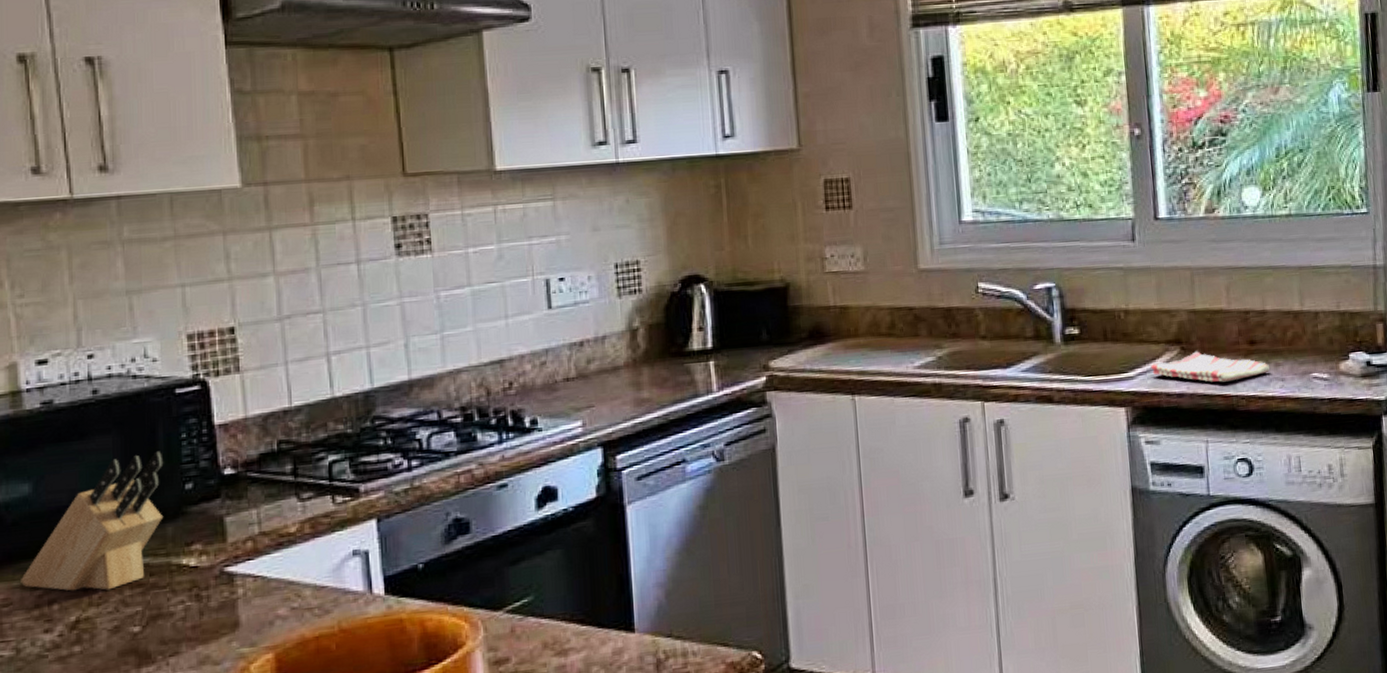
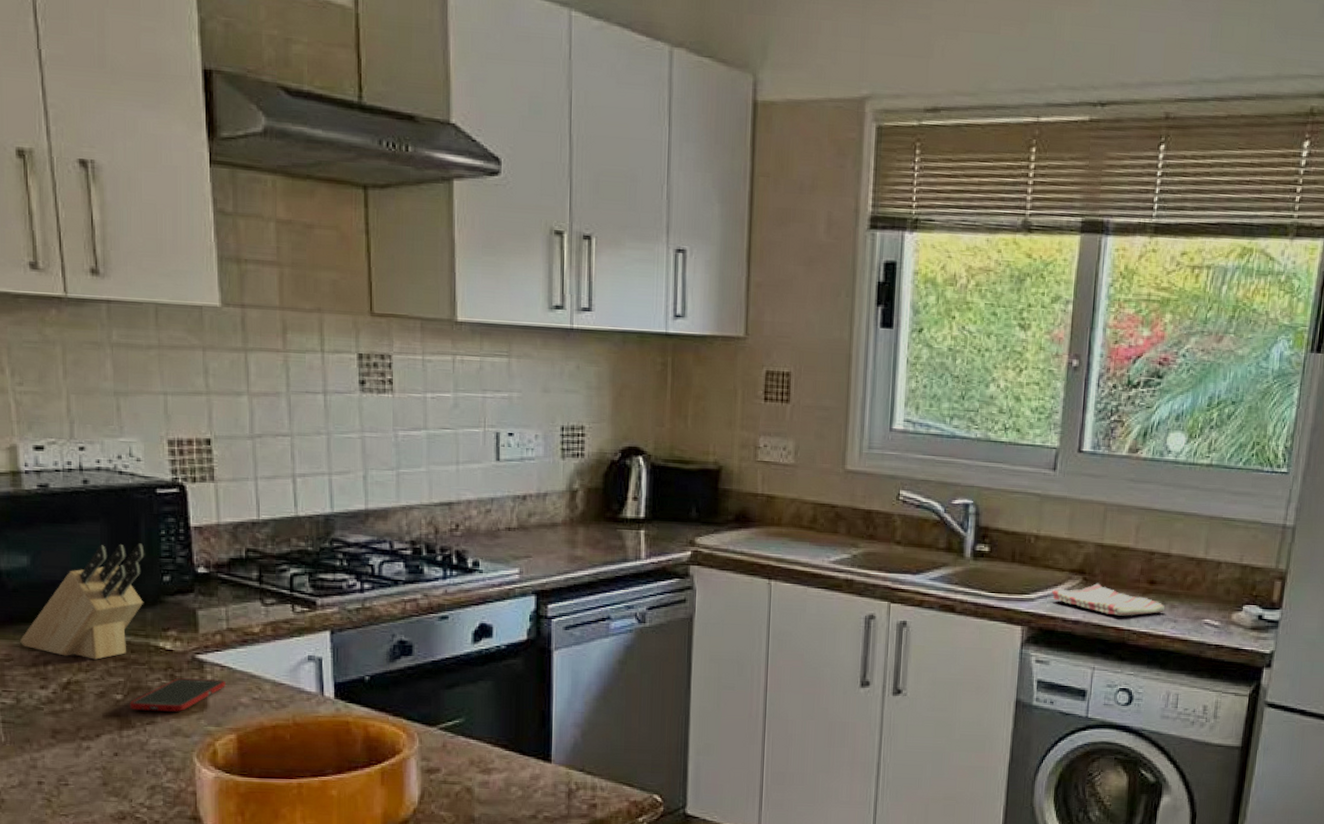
cell phone: none [148,592,260,642] -> present [129,678,225,712]

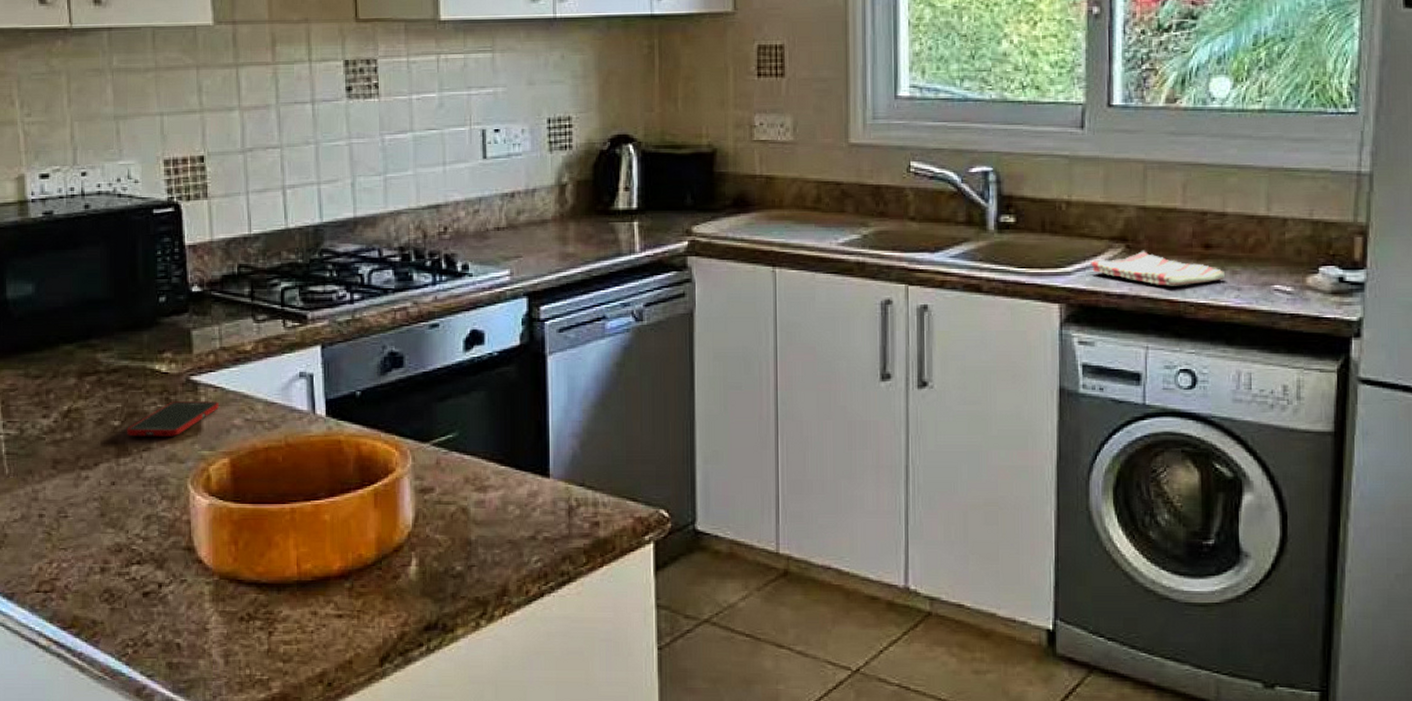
knife block: present [20,543,145,660] -> none [25,265,142,386]

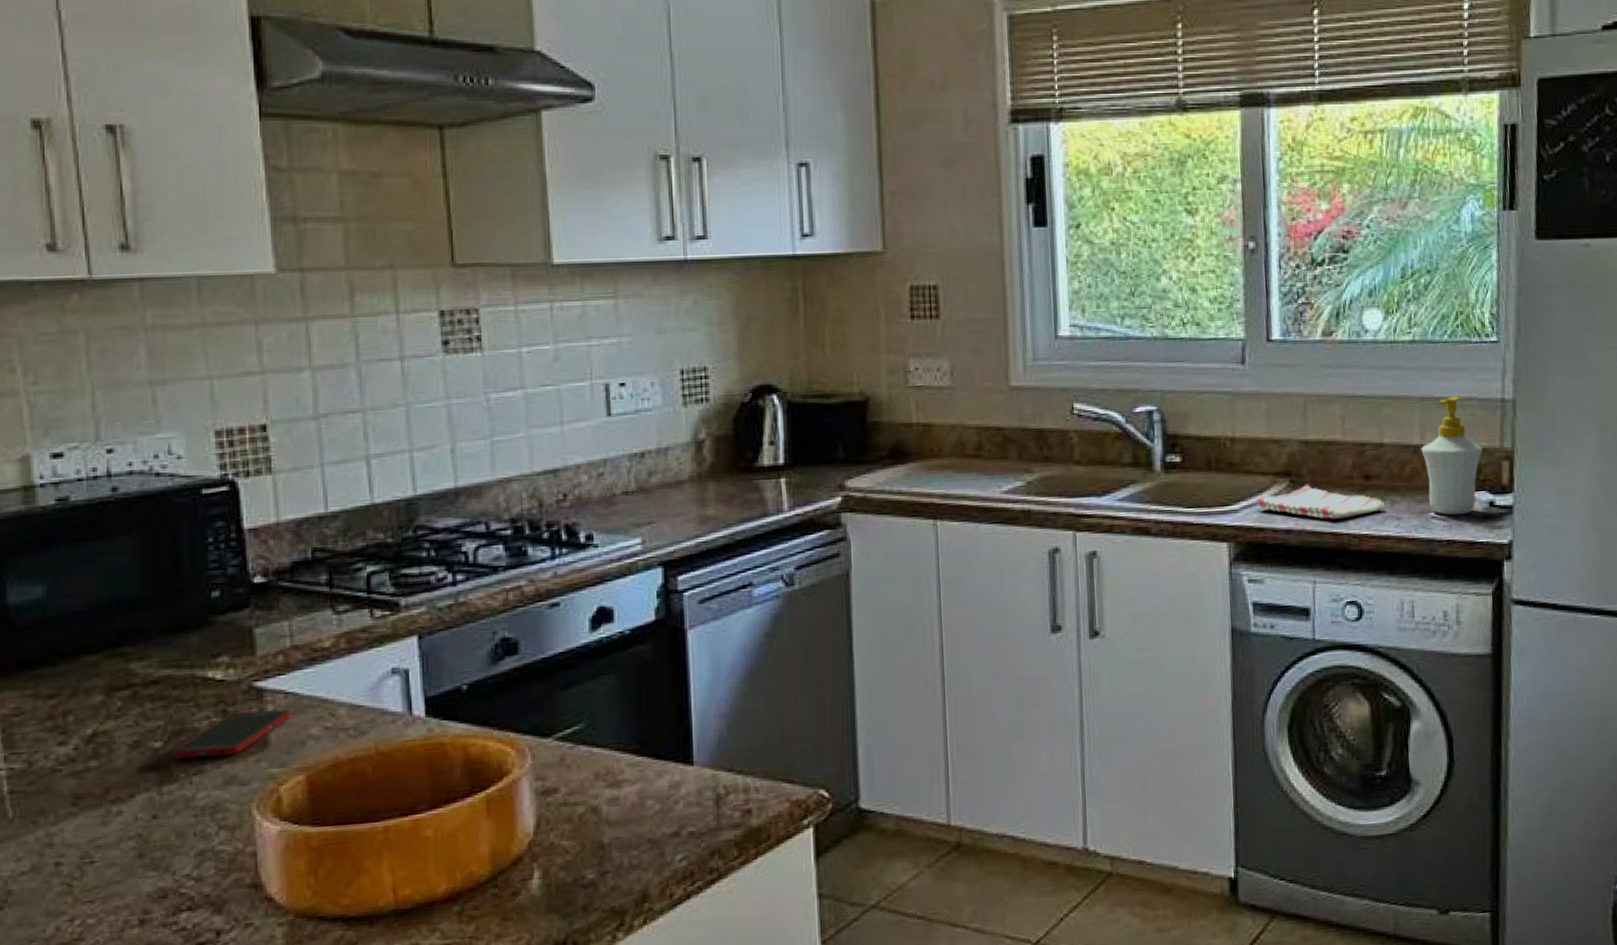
soap bottle: none [1267,167,1334,289] -> present [1421,396,1483,515]

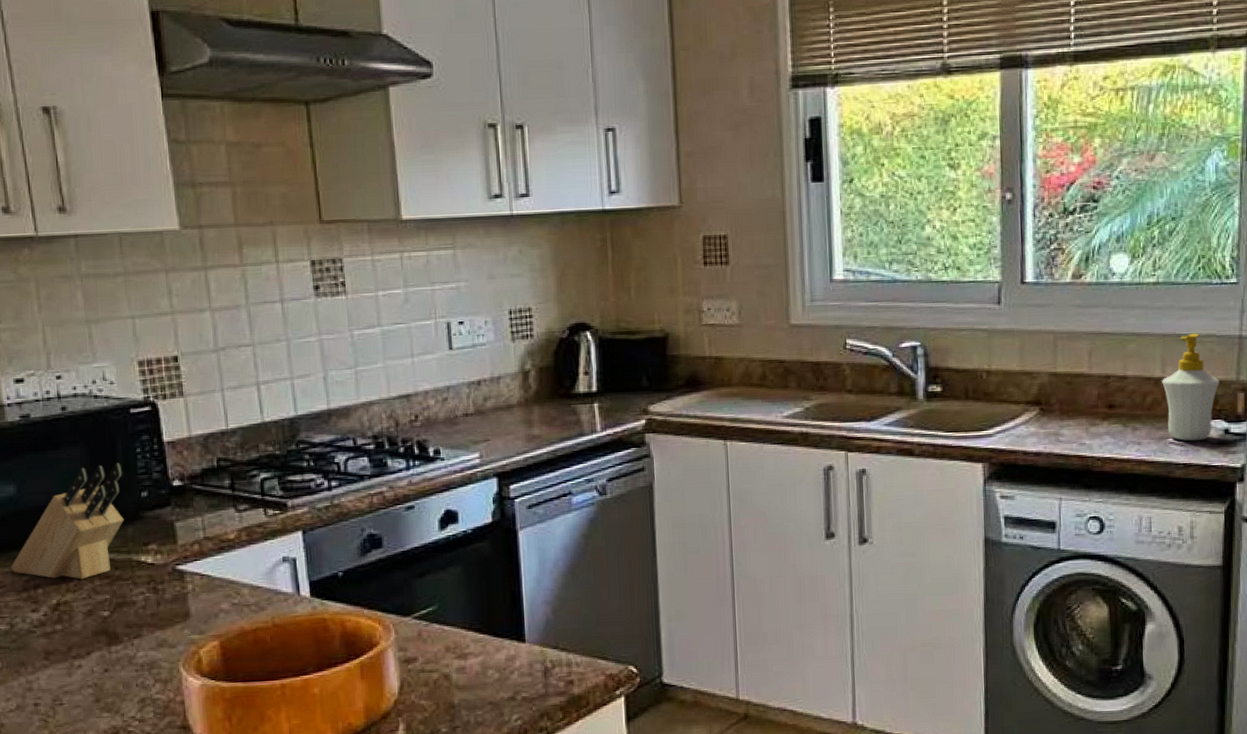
knife block: none [33,555,189,702] -> present [11,462,125,579]
cell phone: present [170,709,291,759] -> none [116,588,206,626]
dish towel: present [1257,485,1386,519] -> none [1009,413,1128,443]

